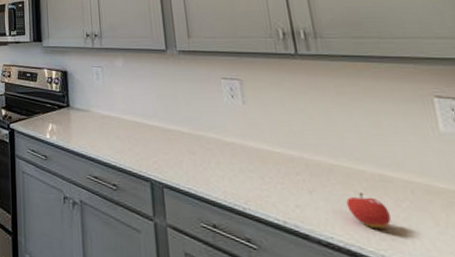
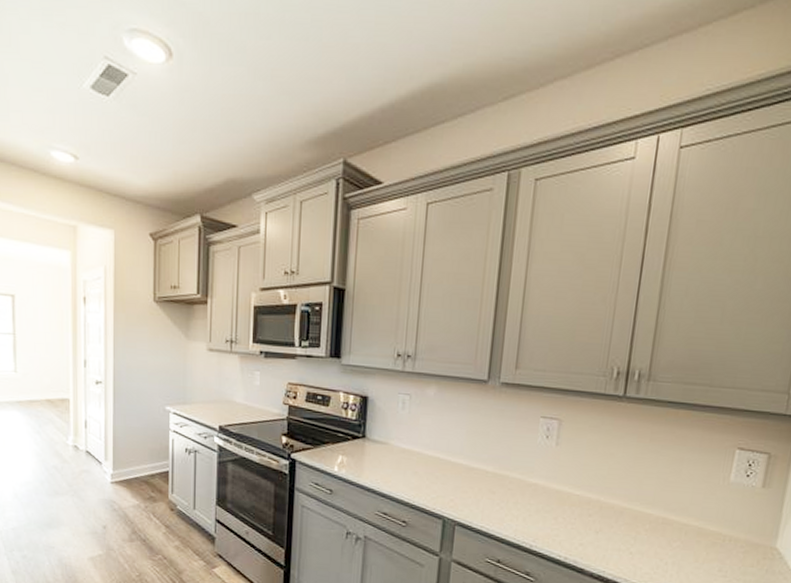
fruit: present [346,192,392,229] -> none [625,532,661,564]

